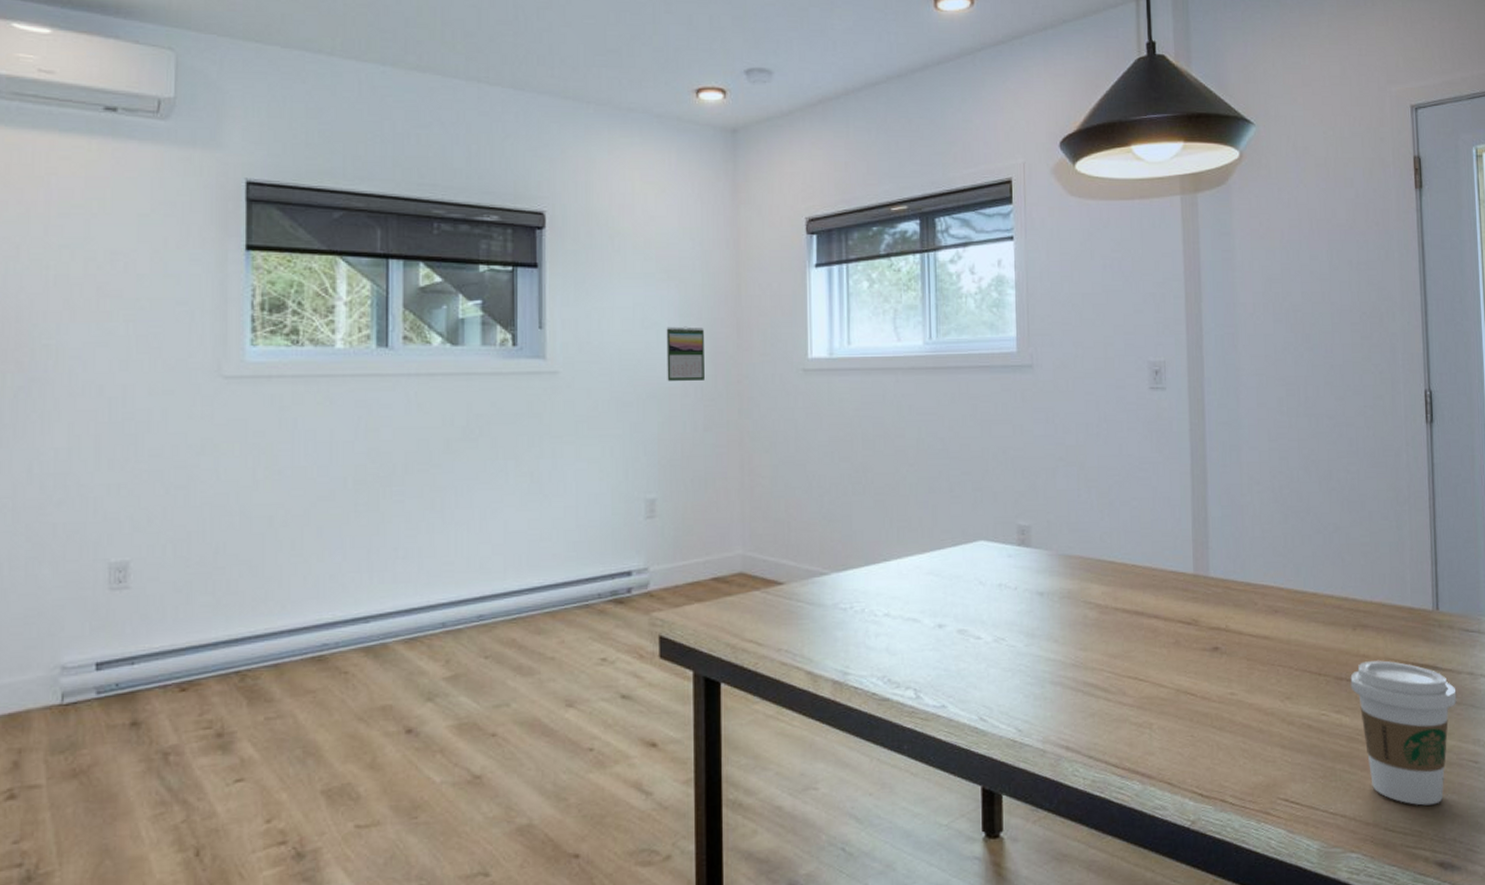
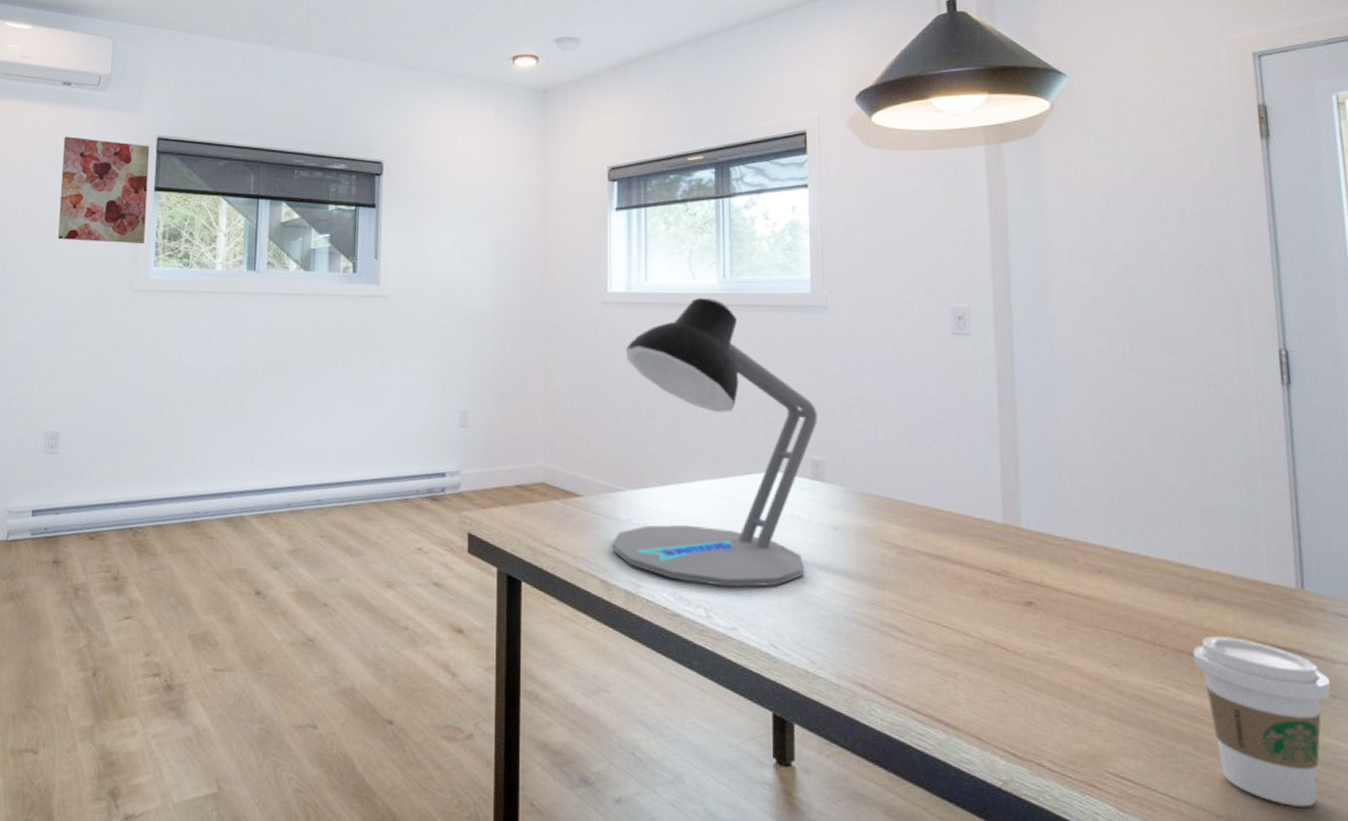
wall art: none [110,179,236,319] -> present [58,136,150,245]
calendar: present [666,326,704,381] -> none [481,260,514,308]
desk lamp: none [817,361,1023,665] -> present [611,298,817,587]

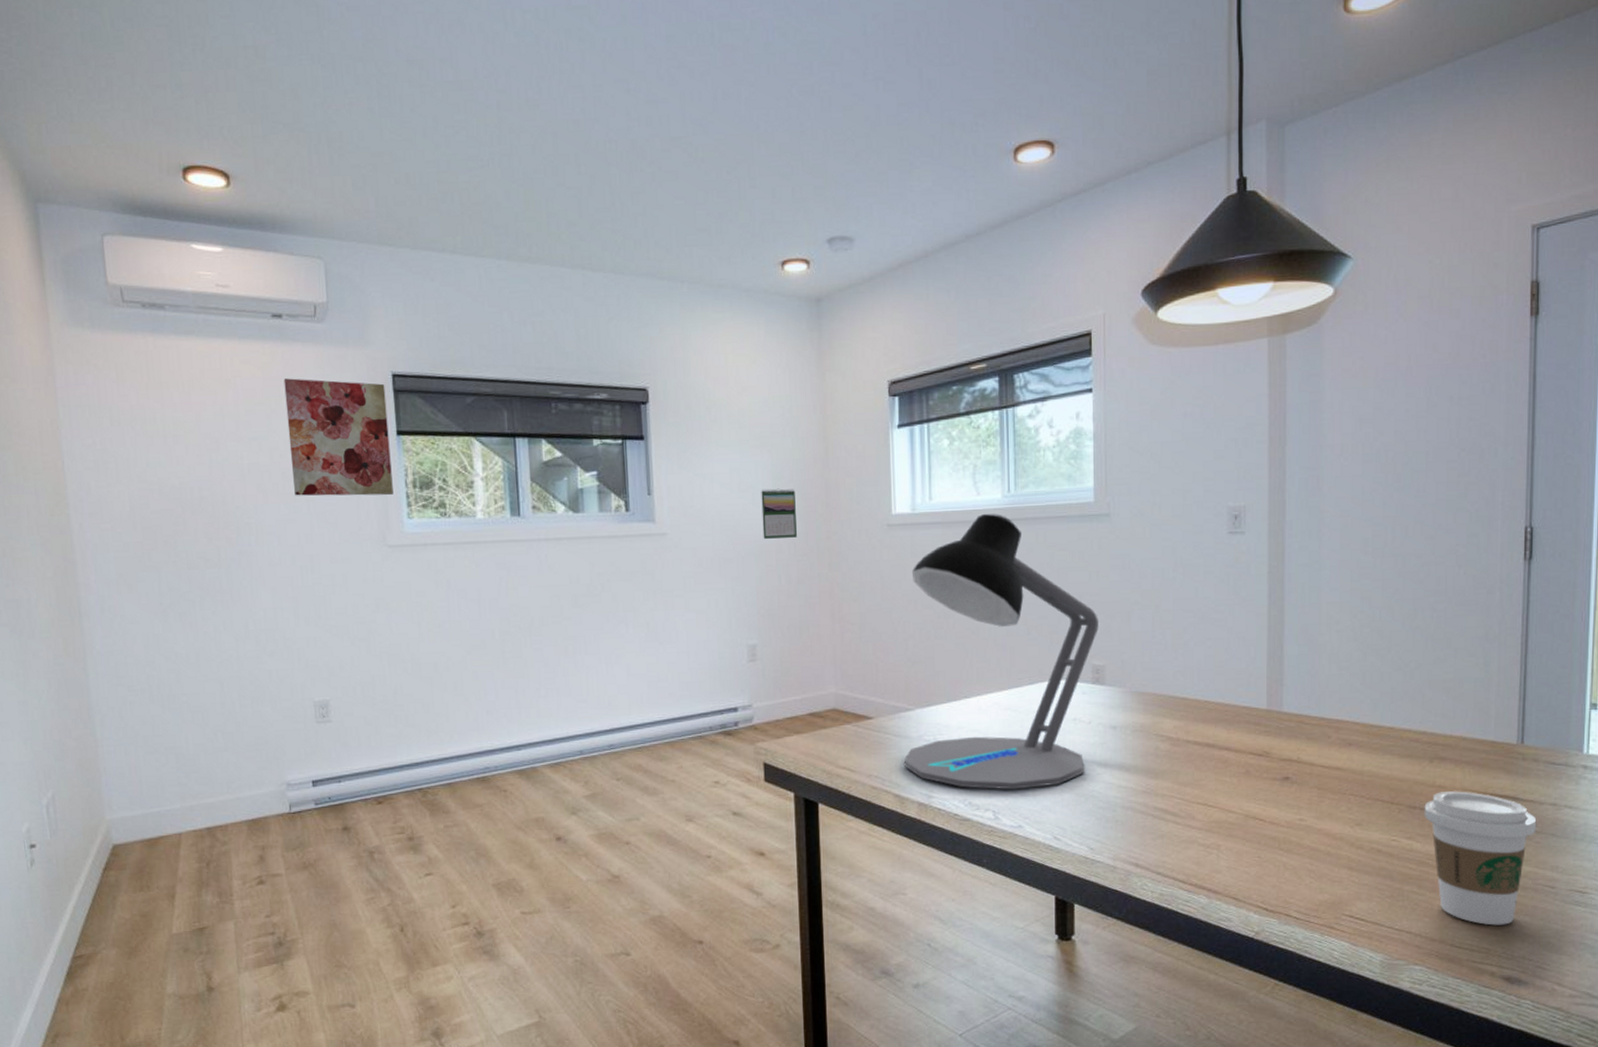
calendar: none [481,260,514,308] -> present [761,488,797,539]

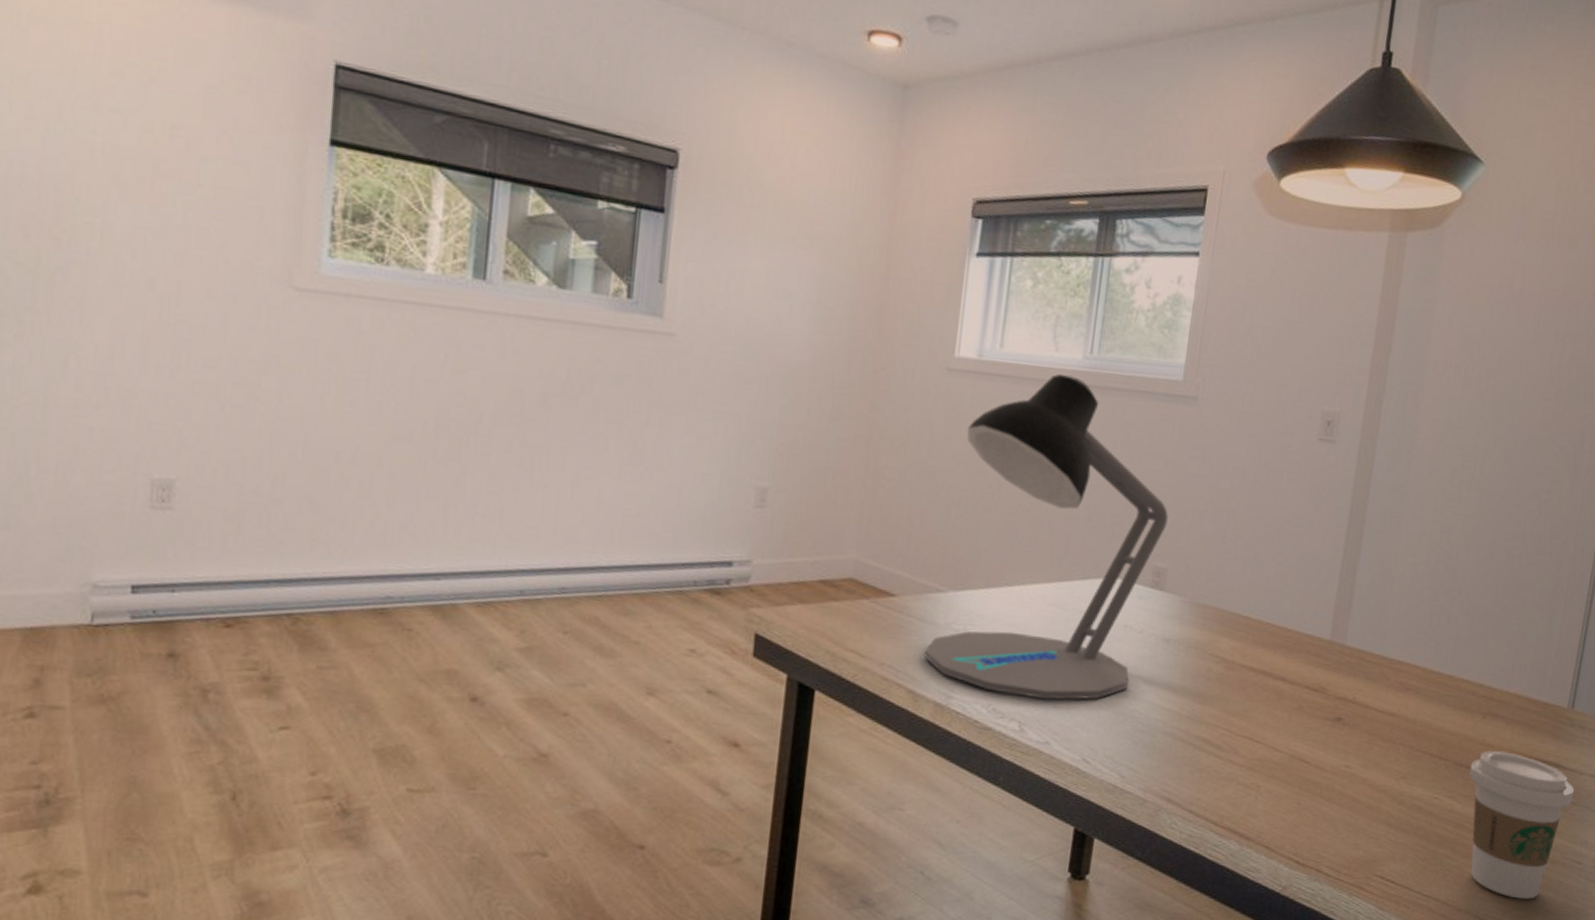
wall art: present [283,378,393,496] -> none [167,38,323,223]
calendar: present [761,488,797,539] -> none [796,300,843,366]

